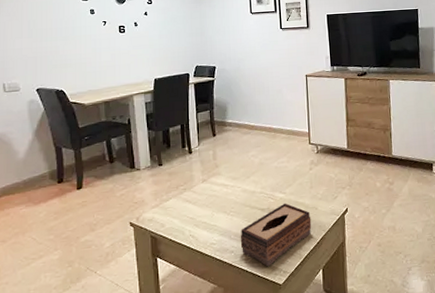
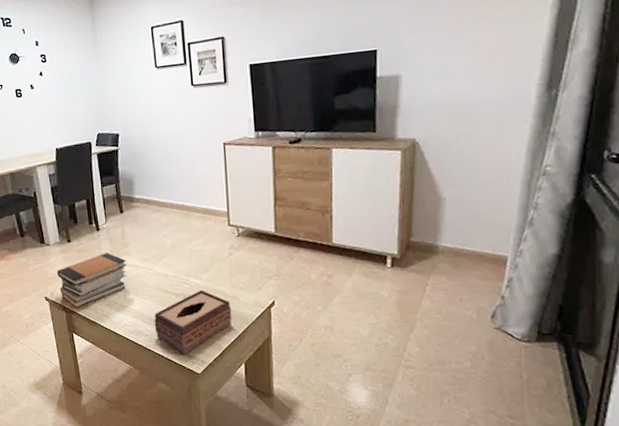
book stack: none [145,174,216,232] -> present [56,253,127,308]

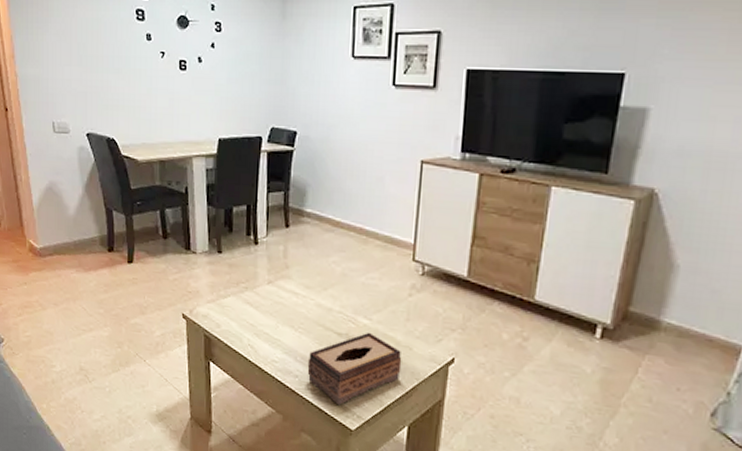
book stack: present [56,253,127,308] -> none [200,272,285,333]

